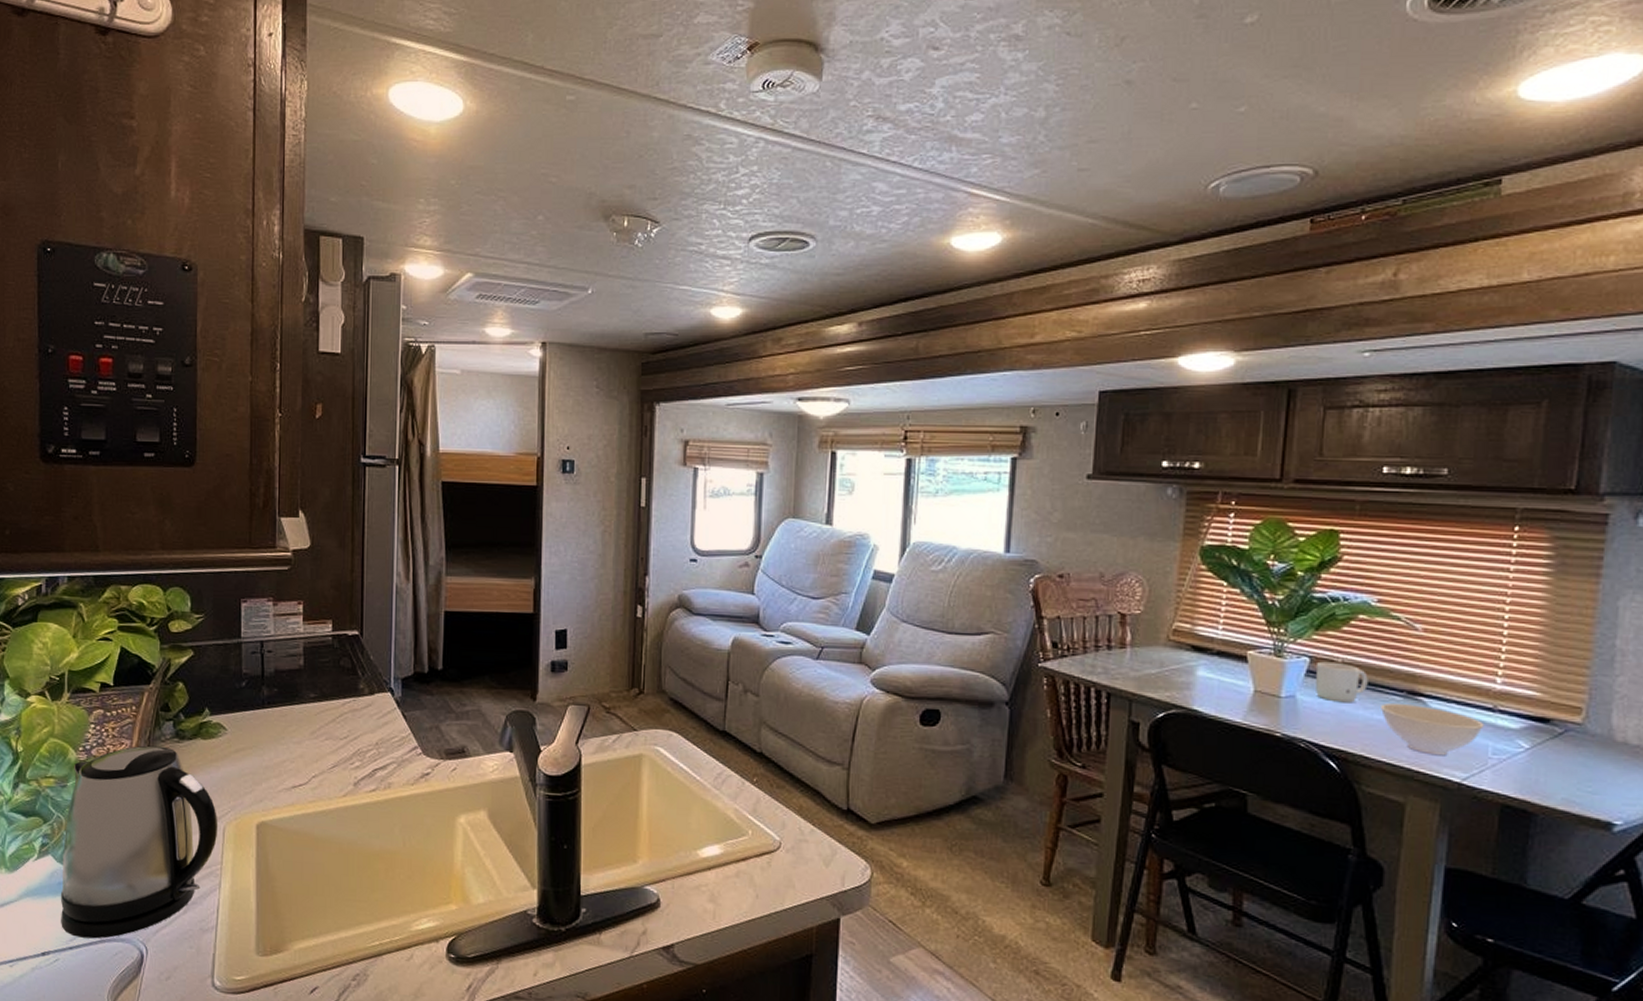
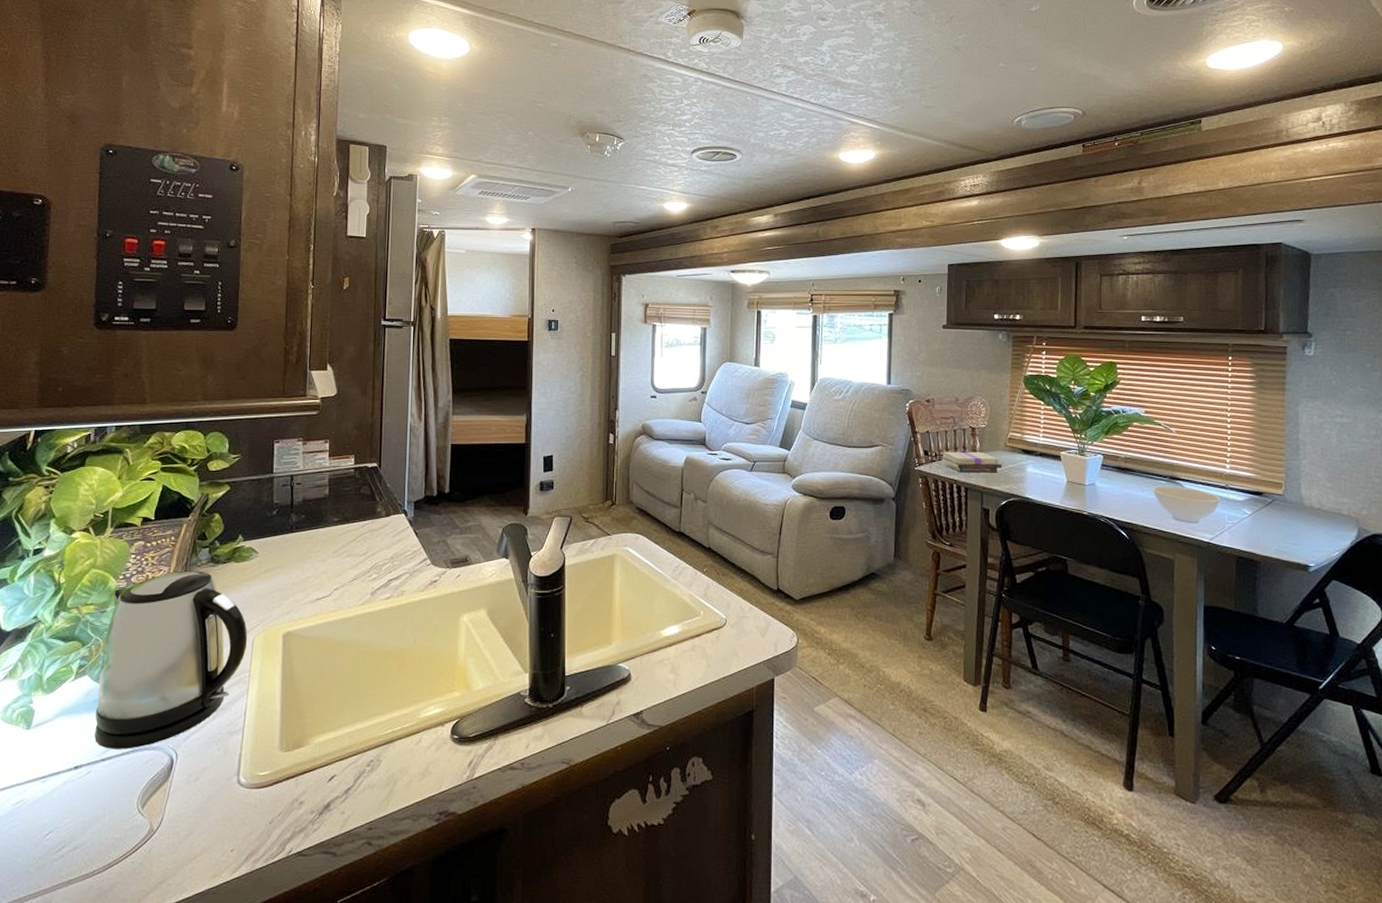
books: none [1075,643,1162,675] -> present [941,451,1003,473]
mug: present [1316,661,1368,703] -> none [1108,457,1143,488]

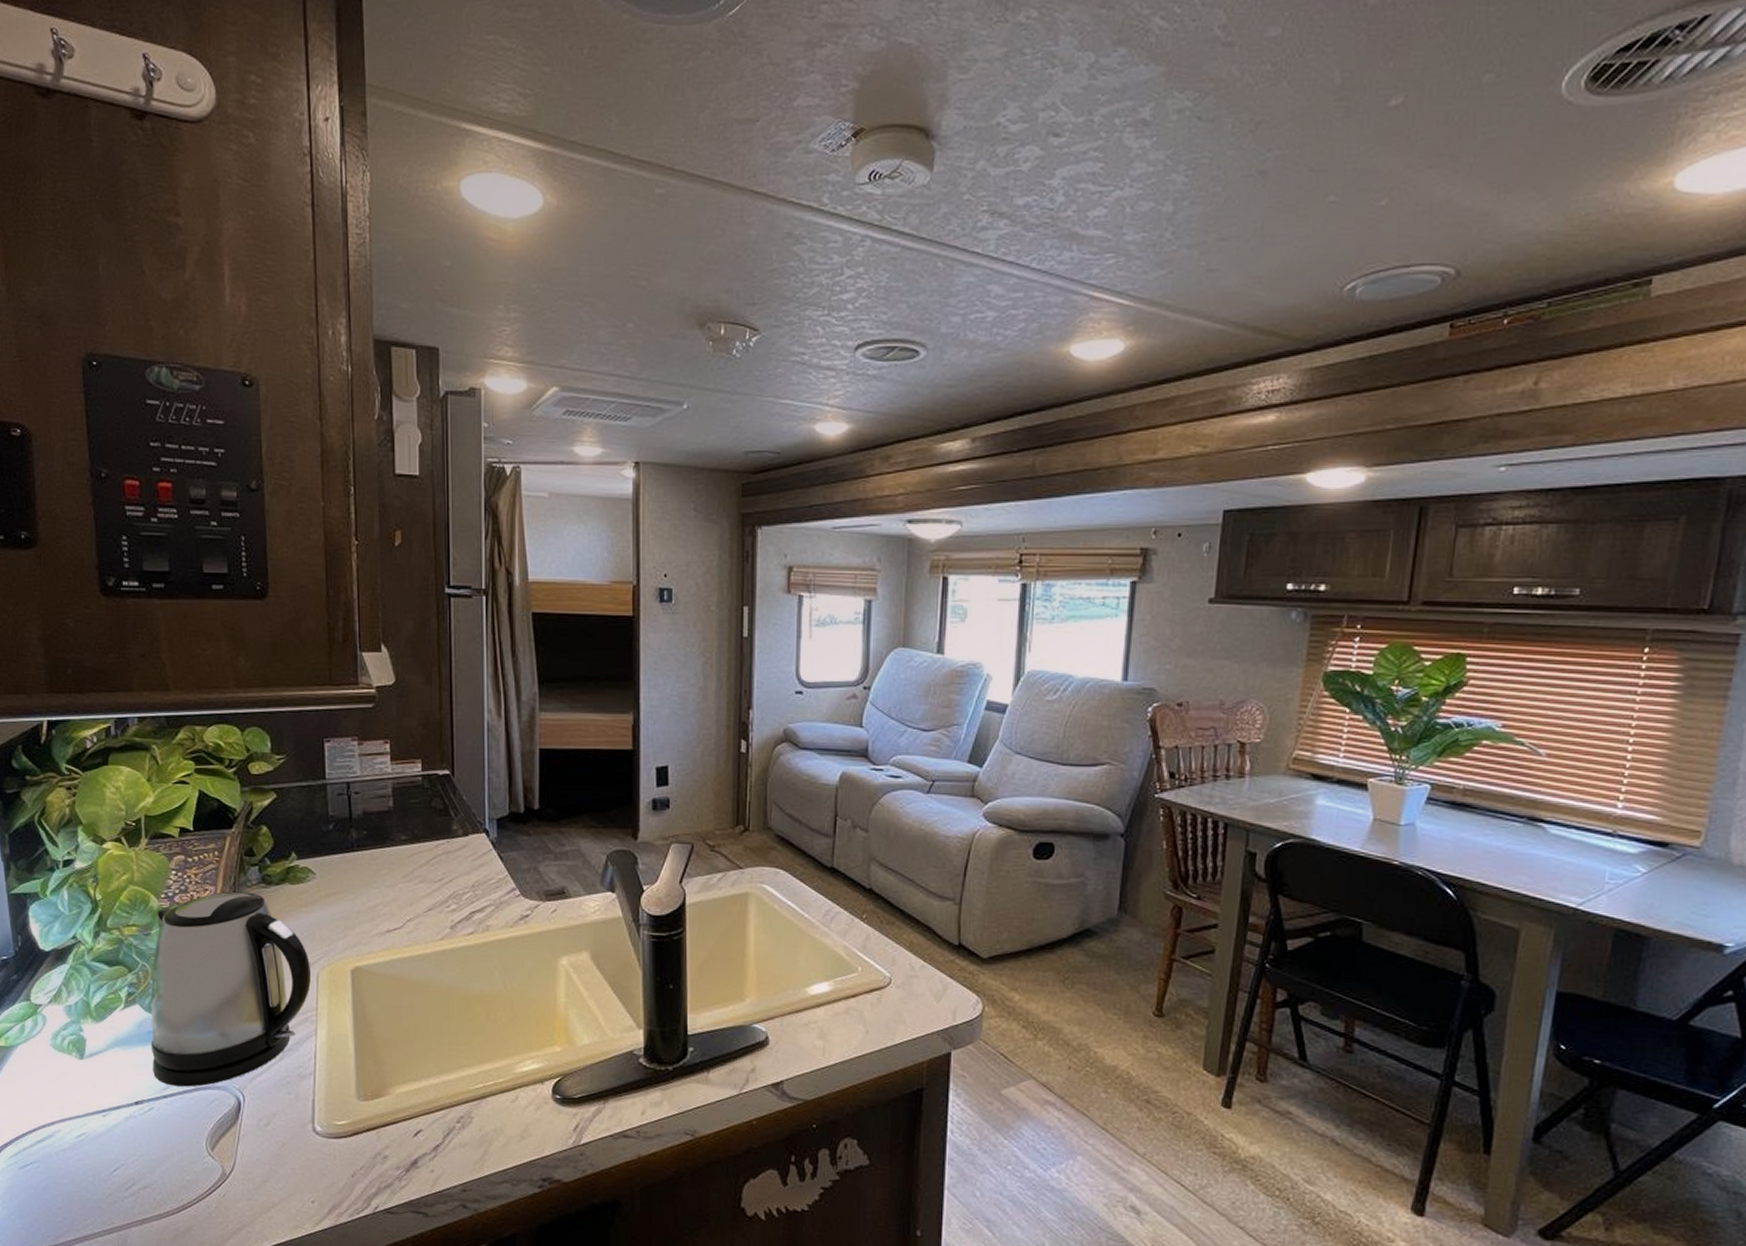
books: present [941,451,1003,473] -> none [1193,773,1281,805]
bowl: present [1153,487,1221,523] -> none [1500,830,1603,882]

